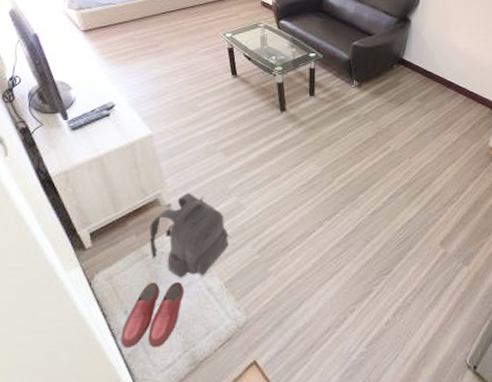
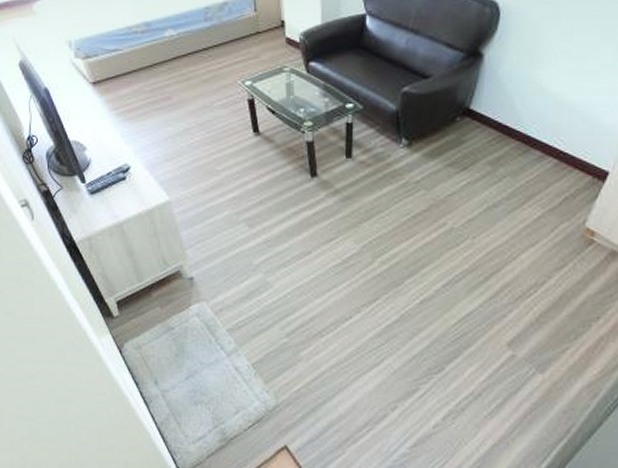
slippers: present [120,282,184,348] -> none [153,355,210,420]
backpack: present [149,192,229,278] -> none [173,265,255,355]

